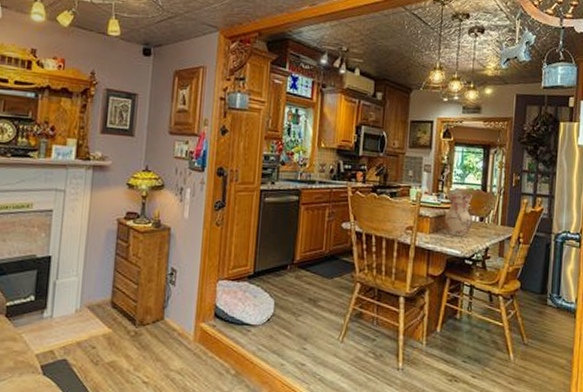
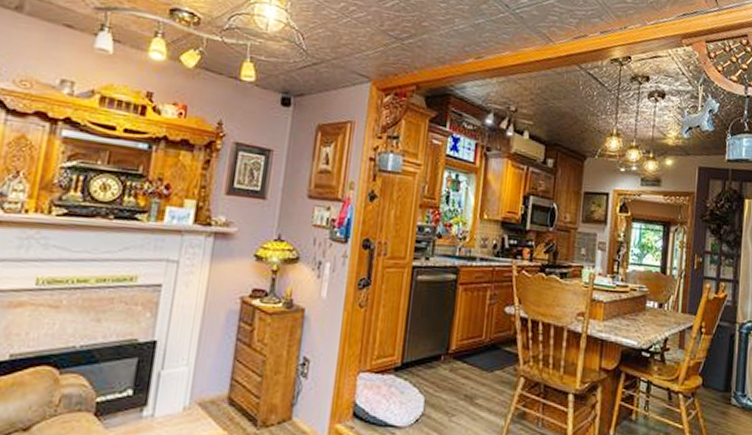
vase: present [444,191,473,237] -> none [619,273,652,325]

